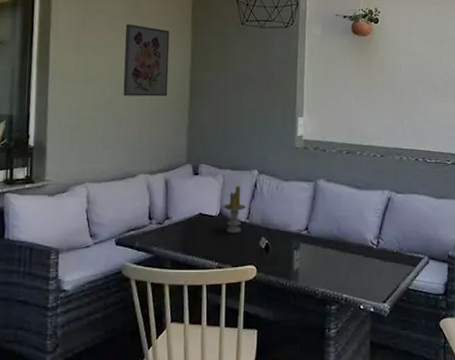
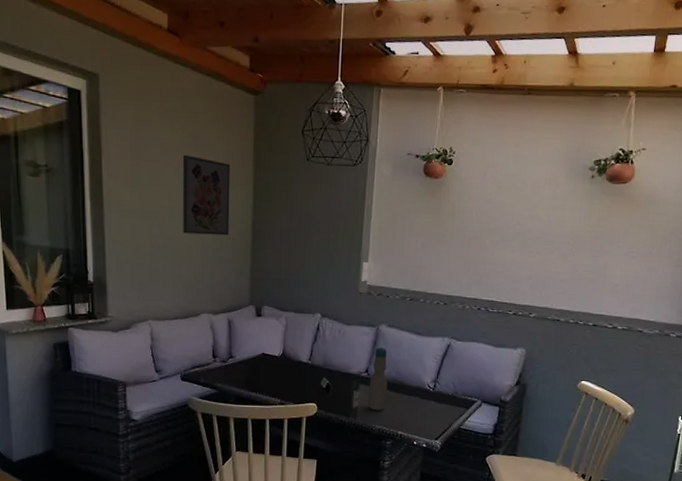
candle: present [223,186,247,233] -> none [286,328,309,373]
bottle: none [310,203,329,272] -> present [368,348,388,411]

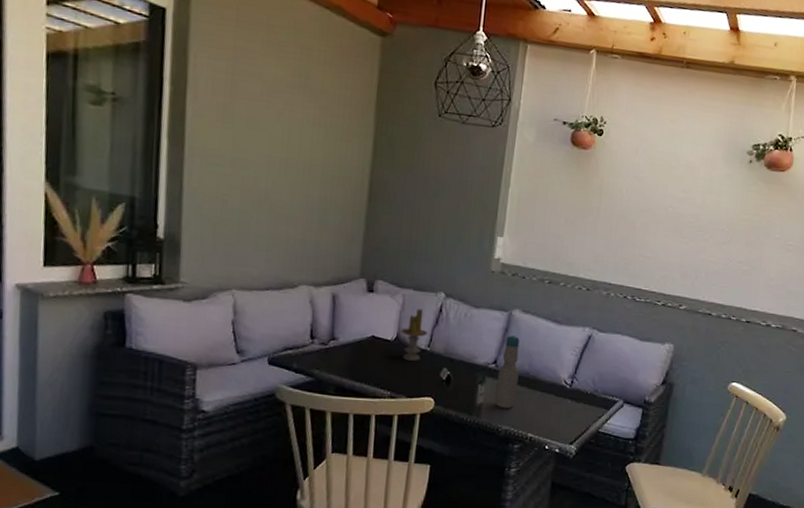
wall art: present [182,154,230,236] -> none [283,96,347,195]
candle: none [286,328,309,373] -> present [401,308,429,361]

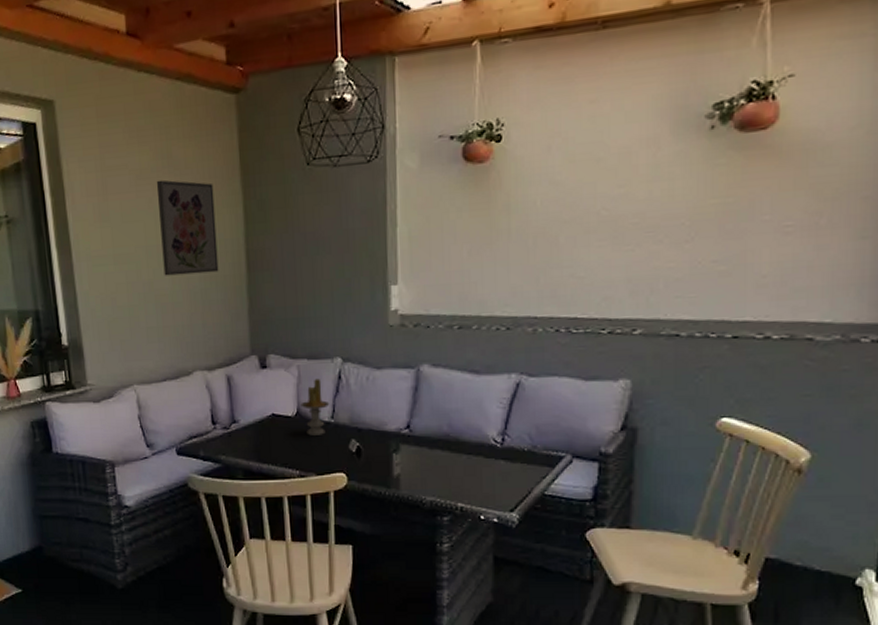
wall art: none [283,96,347,195] -> present [156,179,219,276]
bottle: present [495,335,520,409] -> none [413,394,439,478]

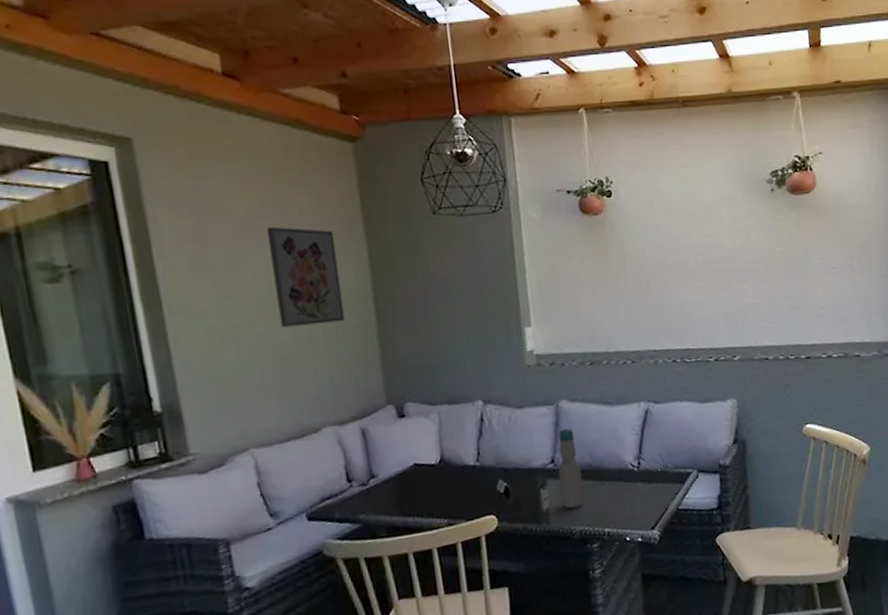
candle: present [301,378,330,436] -> none [444,423,474,482]
bottle: none [413,394,439,478] -> present [558,428,585,509]

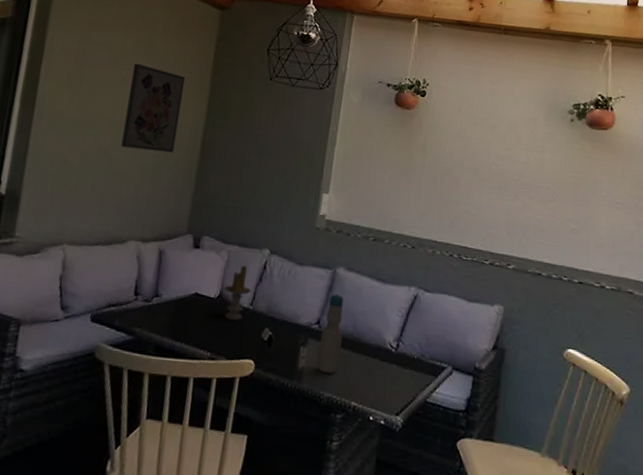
candle: none [444,423,474,482] -> present [224,265,252,320]

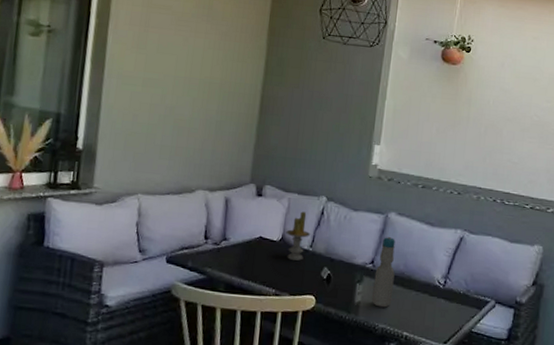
wall art: present [121,63,186,153] -> none [186,24,243,109]

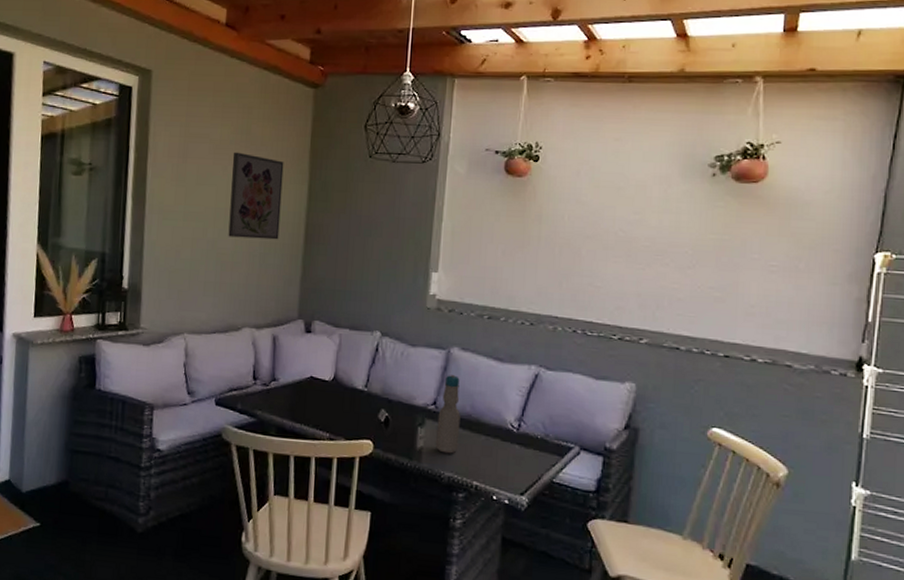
wall art: none [186,24,243,109] -> present [228,152,284,240]
candle: present [286,211,311,261] -> none [338,348,365,402]

